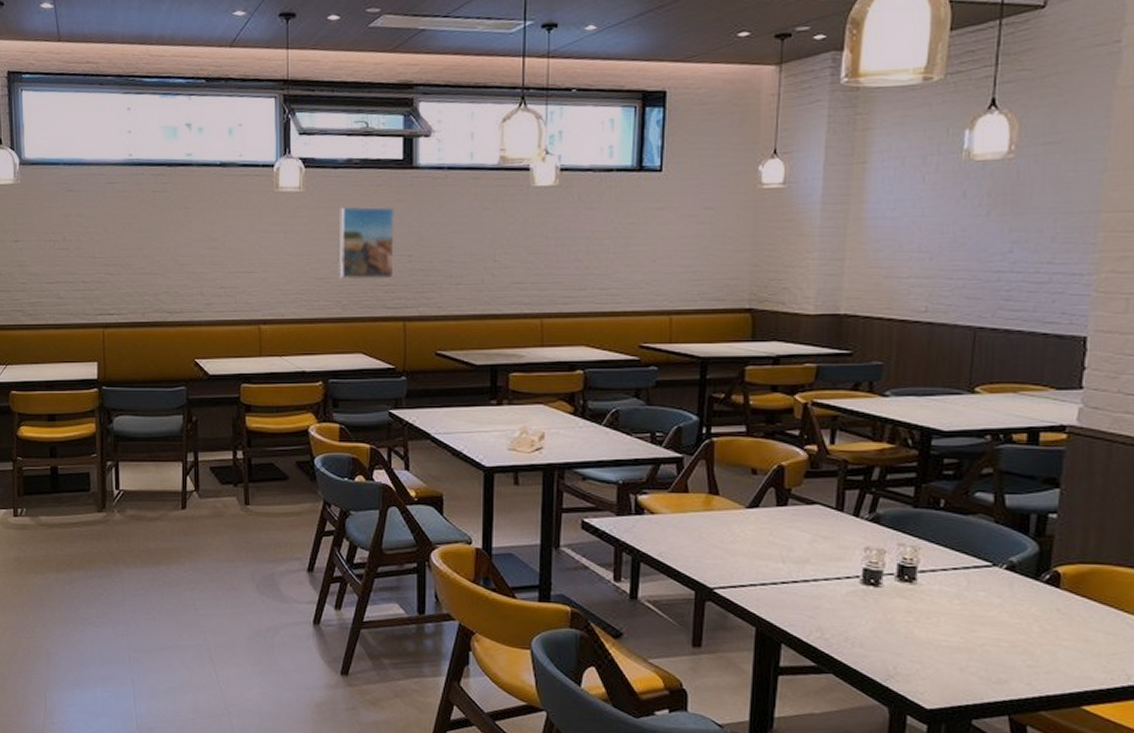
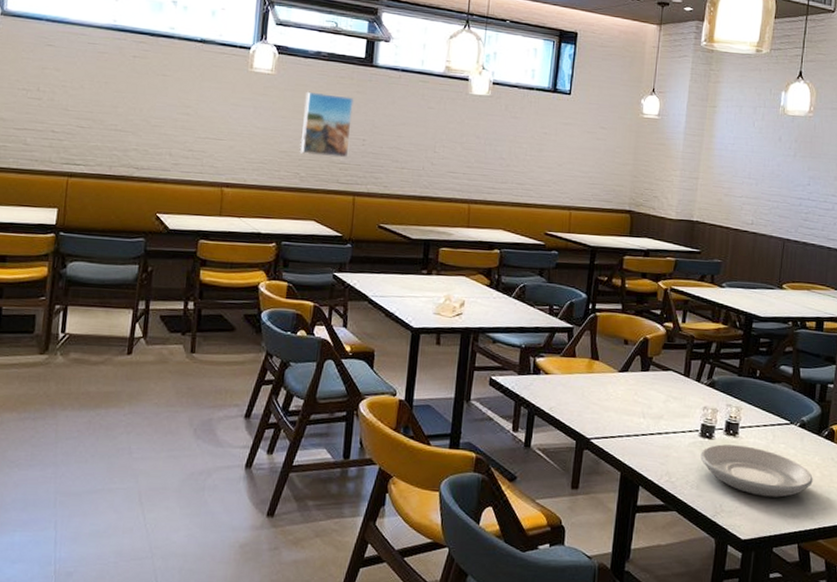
plate: none [864,593,1029,658] -> present [700,444,813,498]

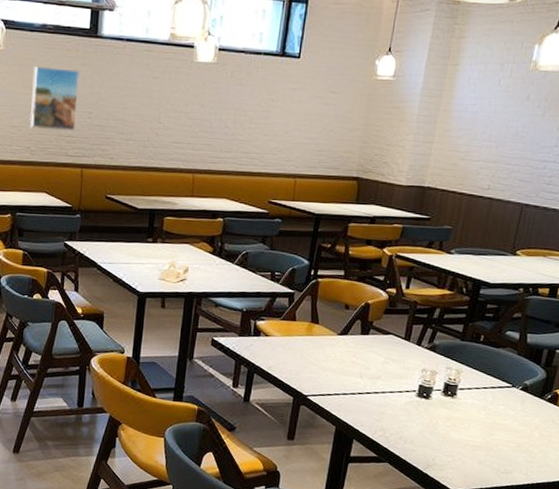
plate: present [700,444,813,498] -> none [416,404,531,455]

